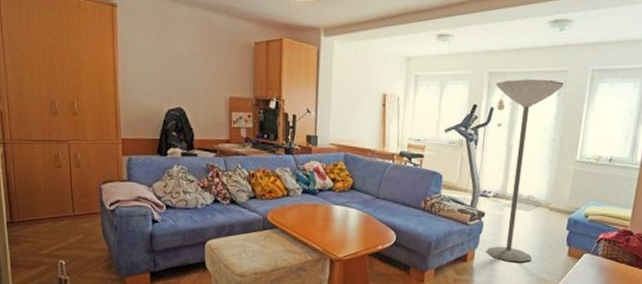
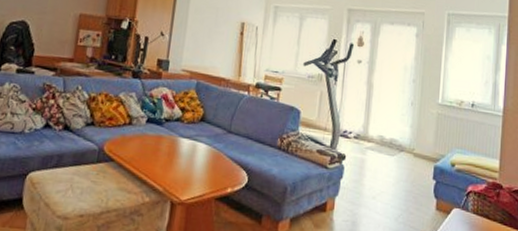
floor lamp: present [486,79,564,263] -> none [347,17,421,216]

